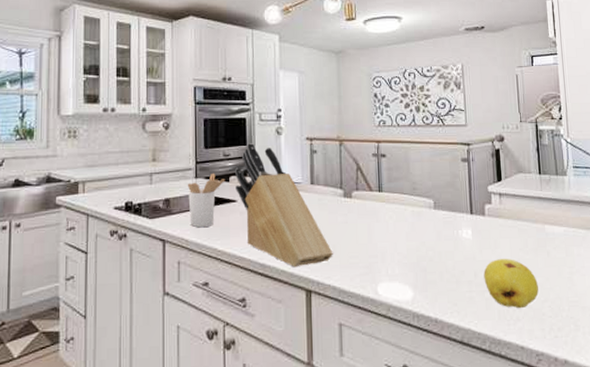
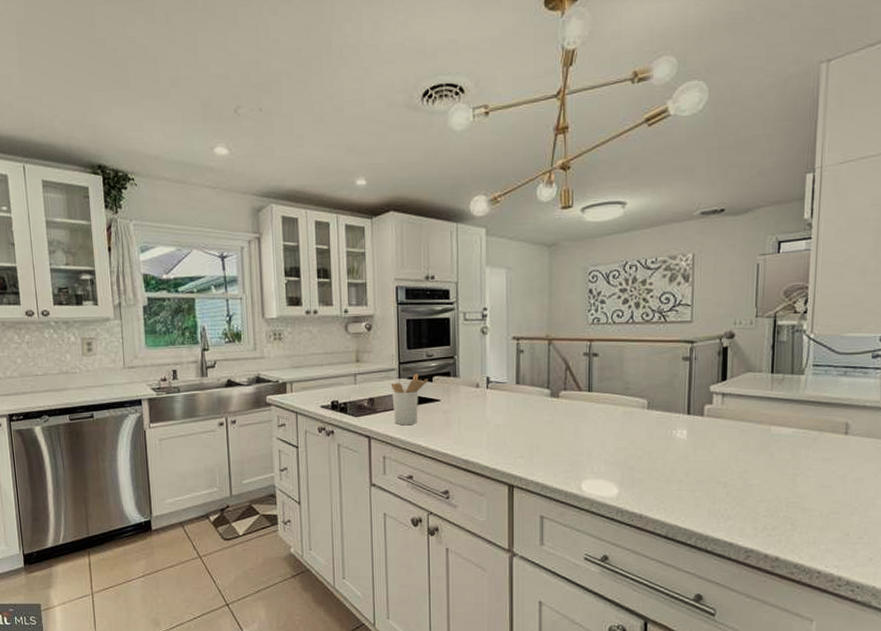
knife block: present [235,142,333,268] -> none [439,342,537,464]
fruit: present [483,259,539,309] -> none [696,459,756,508]

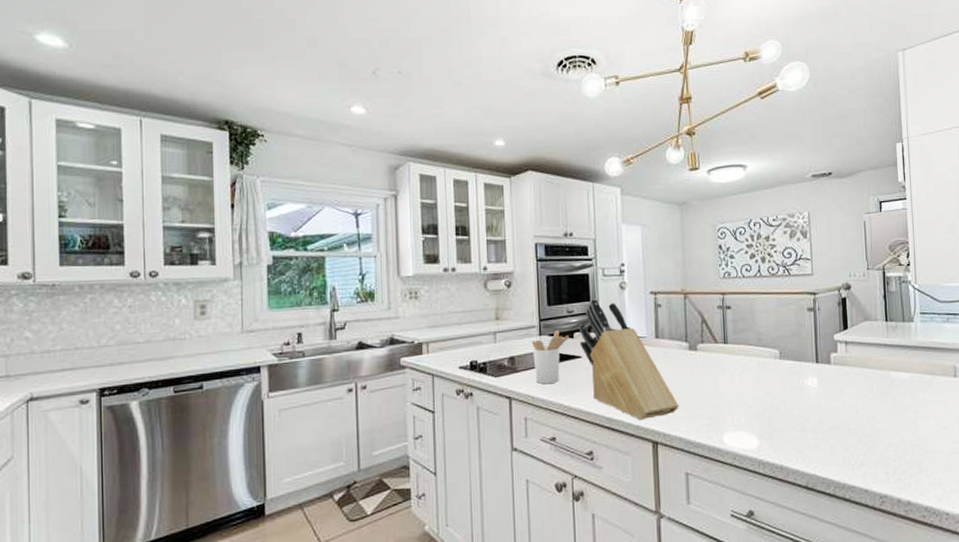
knife block: none [439,342,537,464] -> present [579,298,679,421]

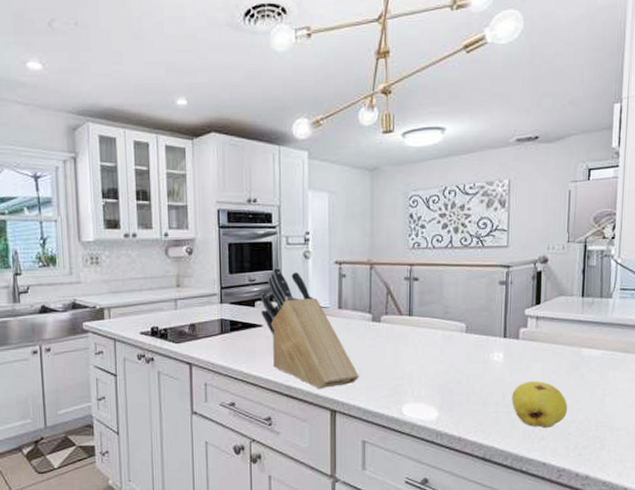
utensil holder: present [531,329,570,385] -> none [212,298,251,352]
fruit: none [829,405,883,454] -> present [512,381,567,429]

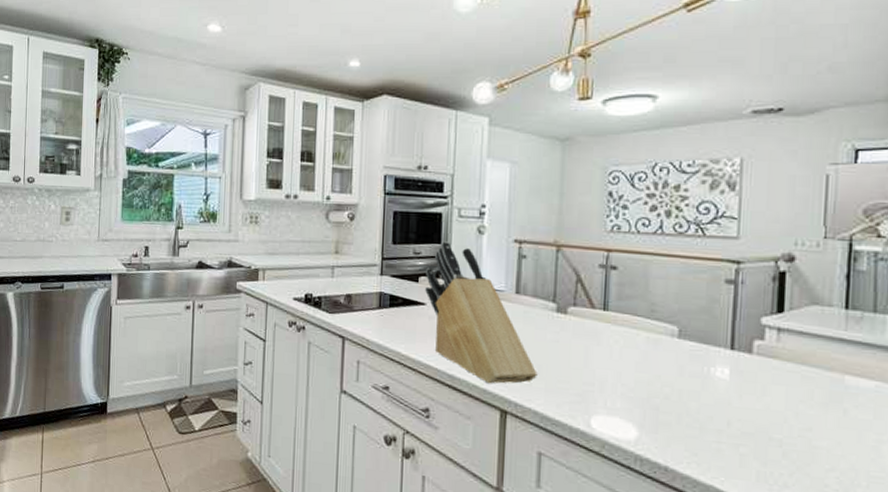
fruit: present [512,381,567,429] -> none [740,409,823,474]

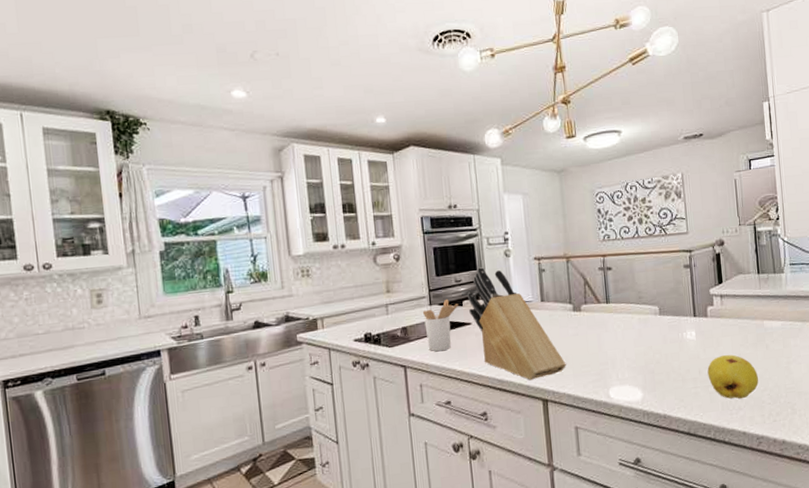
utensil holder: none [371,271,414,329] -> present [422,299,459,352]
fruit: none [740,409,823,474] -> present [707,354,758,399]

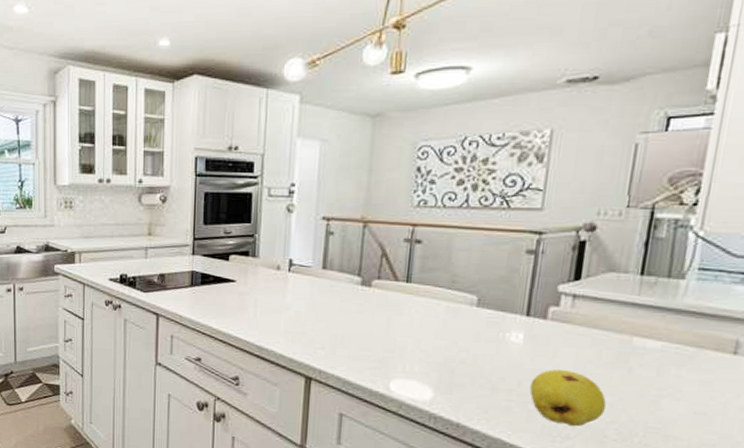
utensil holder: present [422,299,459,352] -> none [183,250,225,305]
knife block: present [467,266,566,381] -> none [235,219,341,354]

